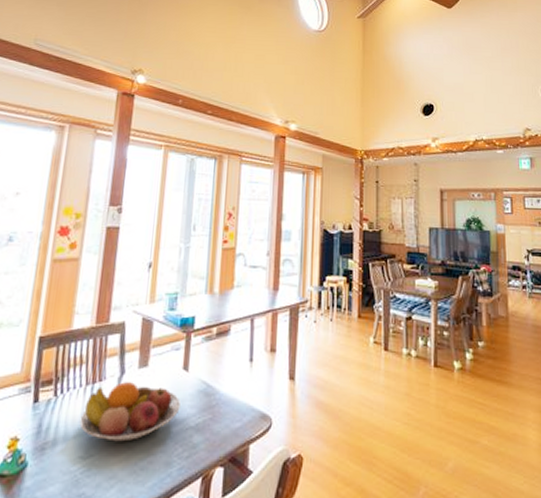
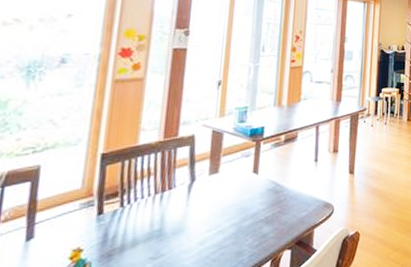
fruit bowl: present [79,382,180,442] -> none [149,188,251,241]

